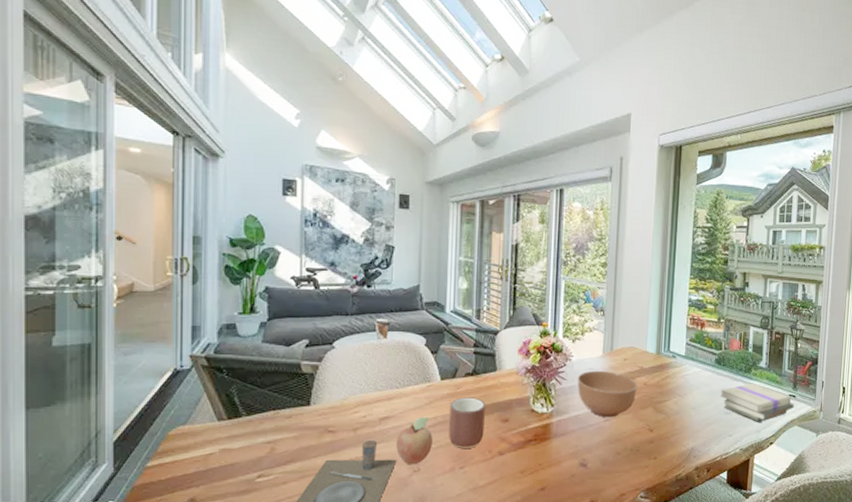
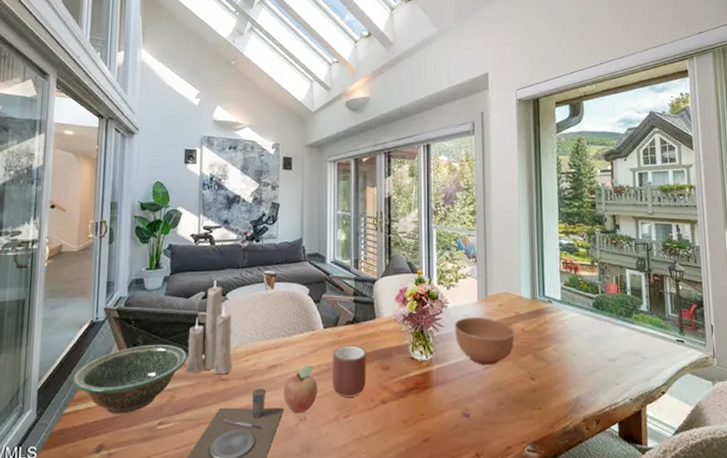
bowl: none [156,394,289,467] -> present [73,344,187,414]
candle: none [287,328,340,427] -> present [185,280,232,375]
books: present [720,383,795,422] -> none [601,327,684,370]

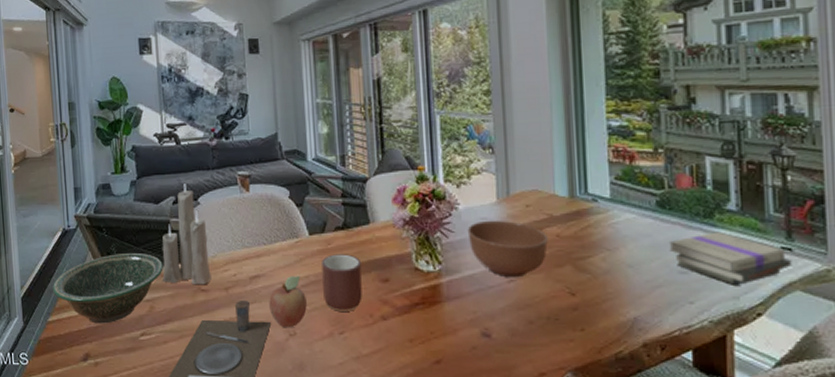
books: none [601,327,684,370] -> present [668,231,793,285]

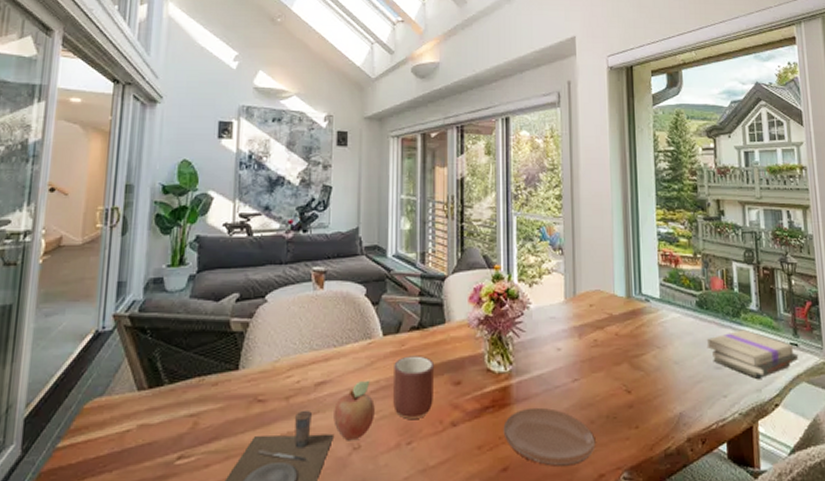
bowl: present [53,252,163,324] -> none [70,358,216,448]
candle: present [162,184,212,285] -> none [213,279,272,395]
plate: none [434,306,535,364] -> present [503,407,596,468]
bowl: present [467,220,548,278] -> none [537,319,608,377]

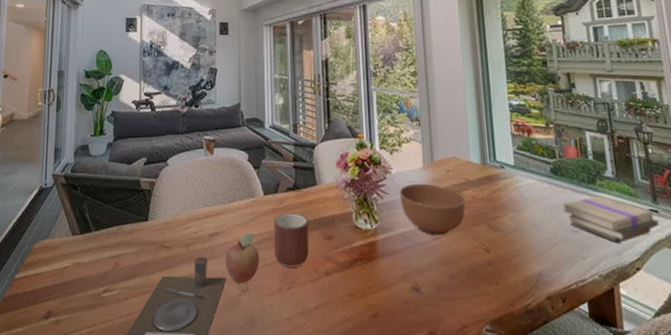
plate: present [503,407,596,468] -> none [371,262,458,317]
bowl: none [537,319,608,377] -> present [399,183,466,236]

